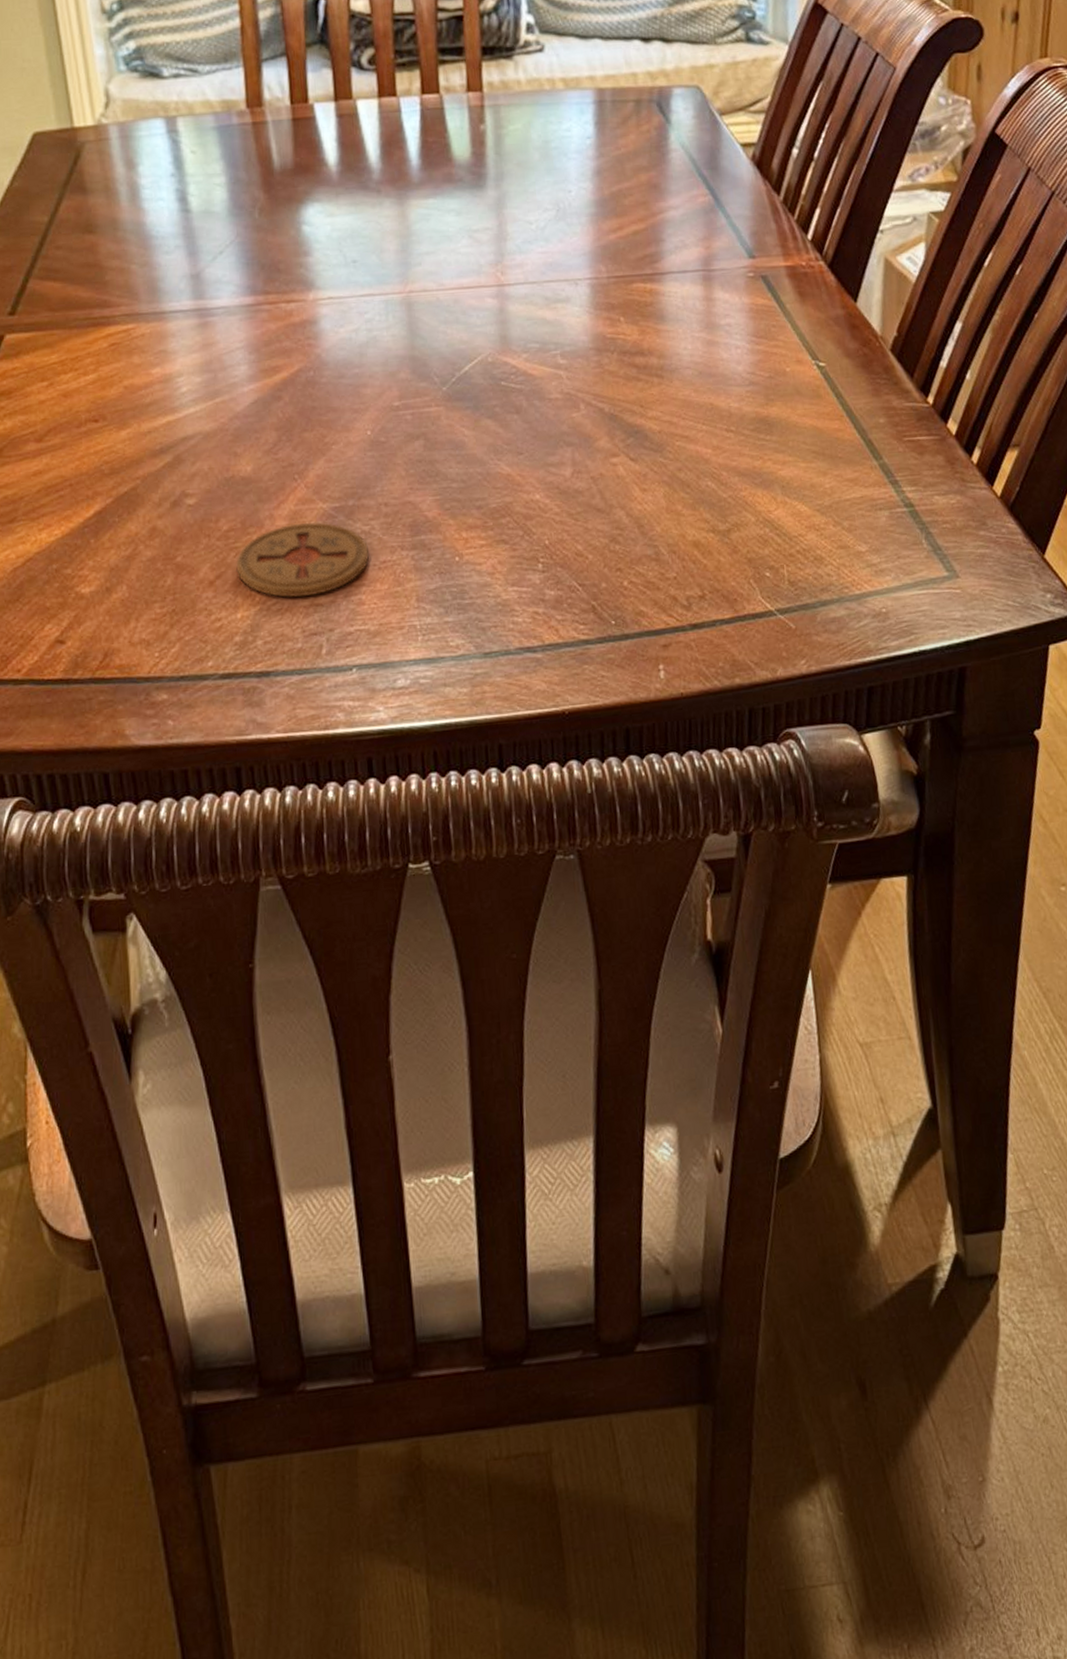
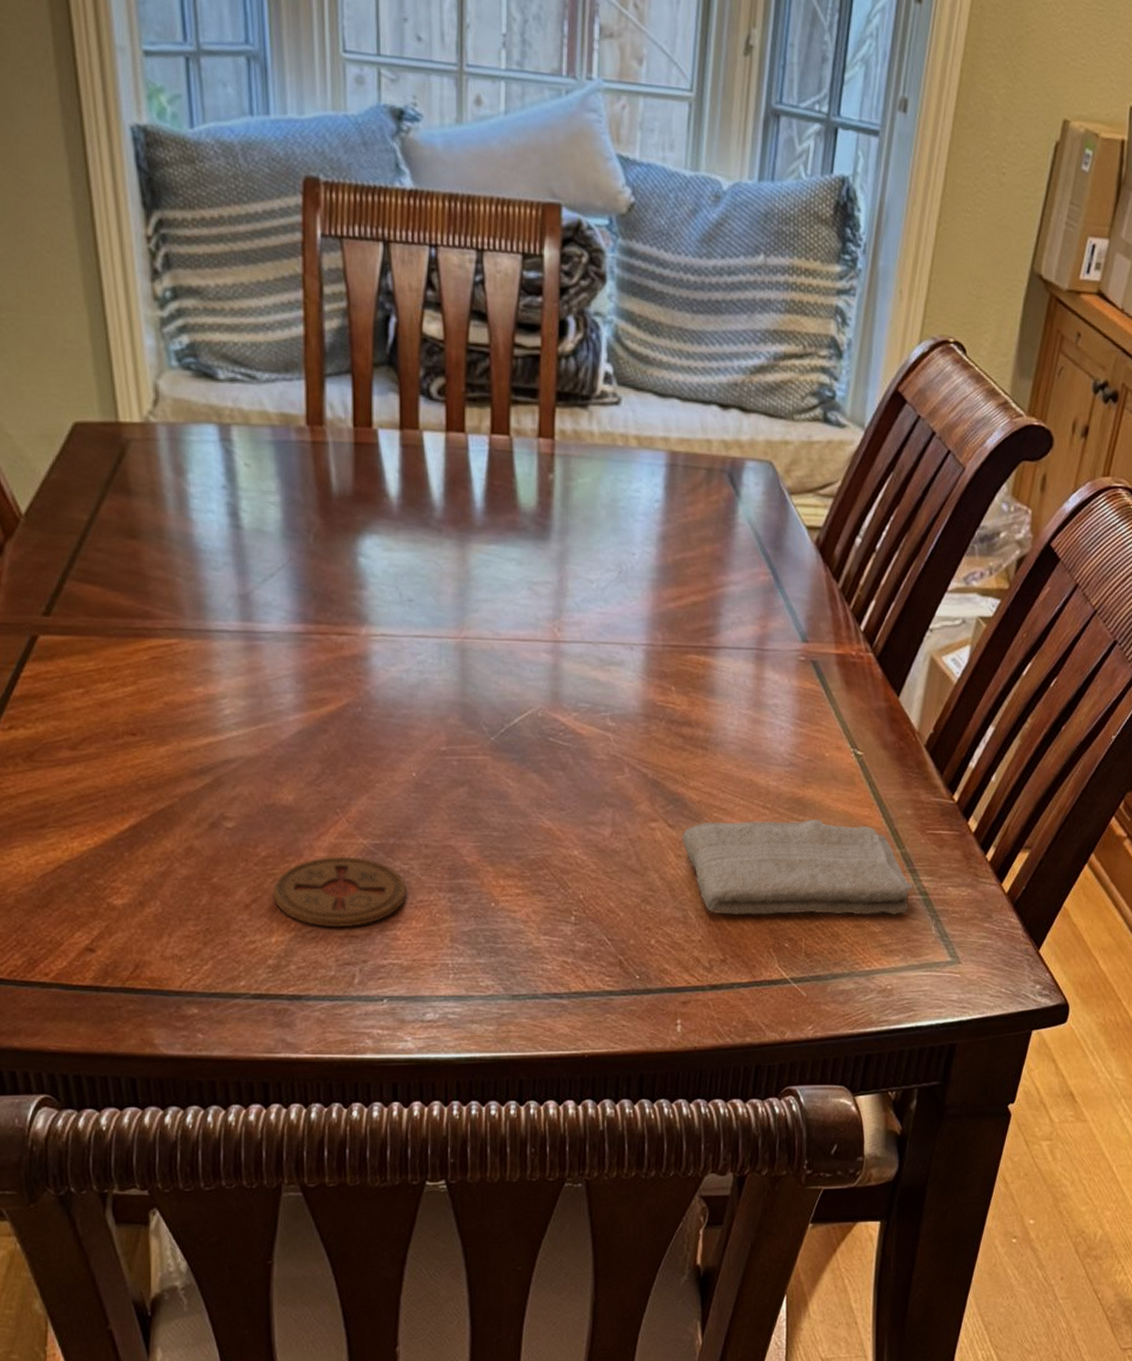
washcloth: none [644,438,897,548] -> present [681,819,913,916]

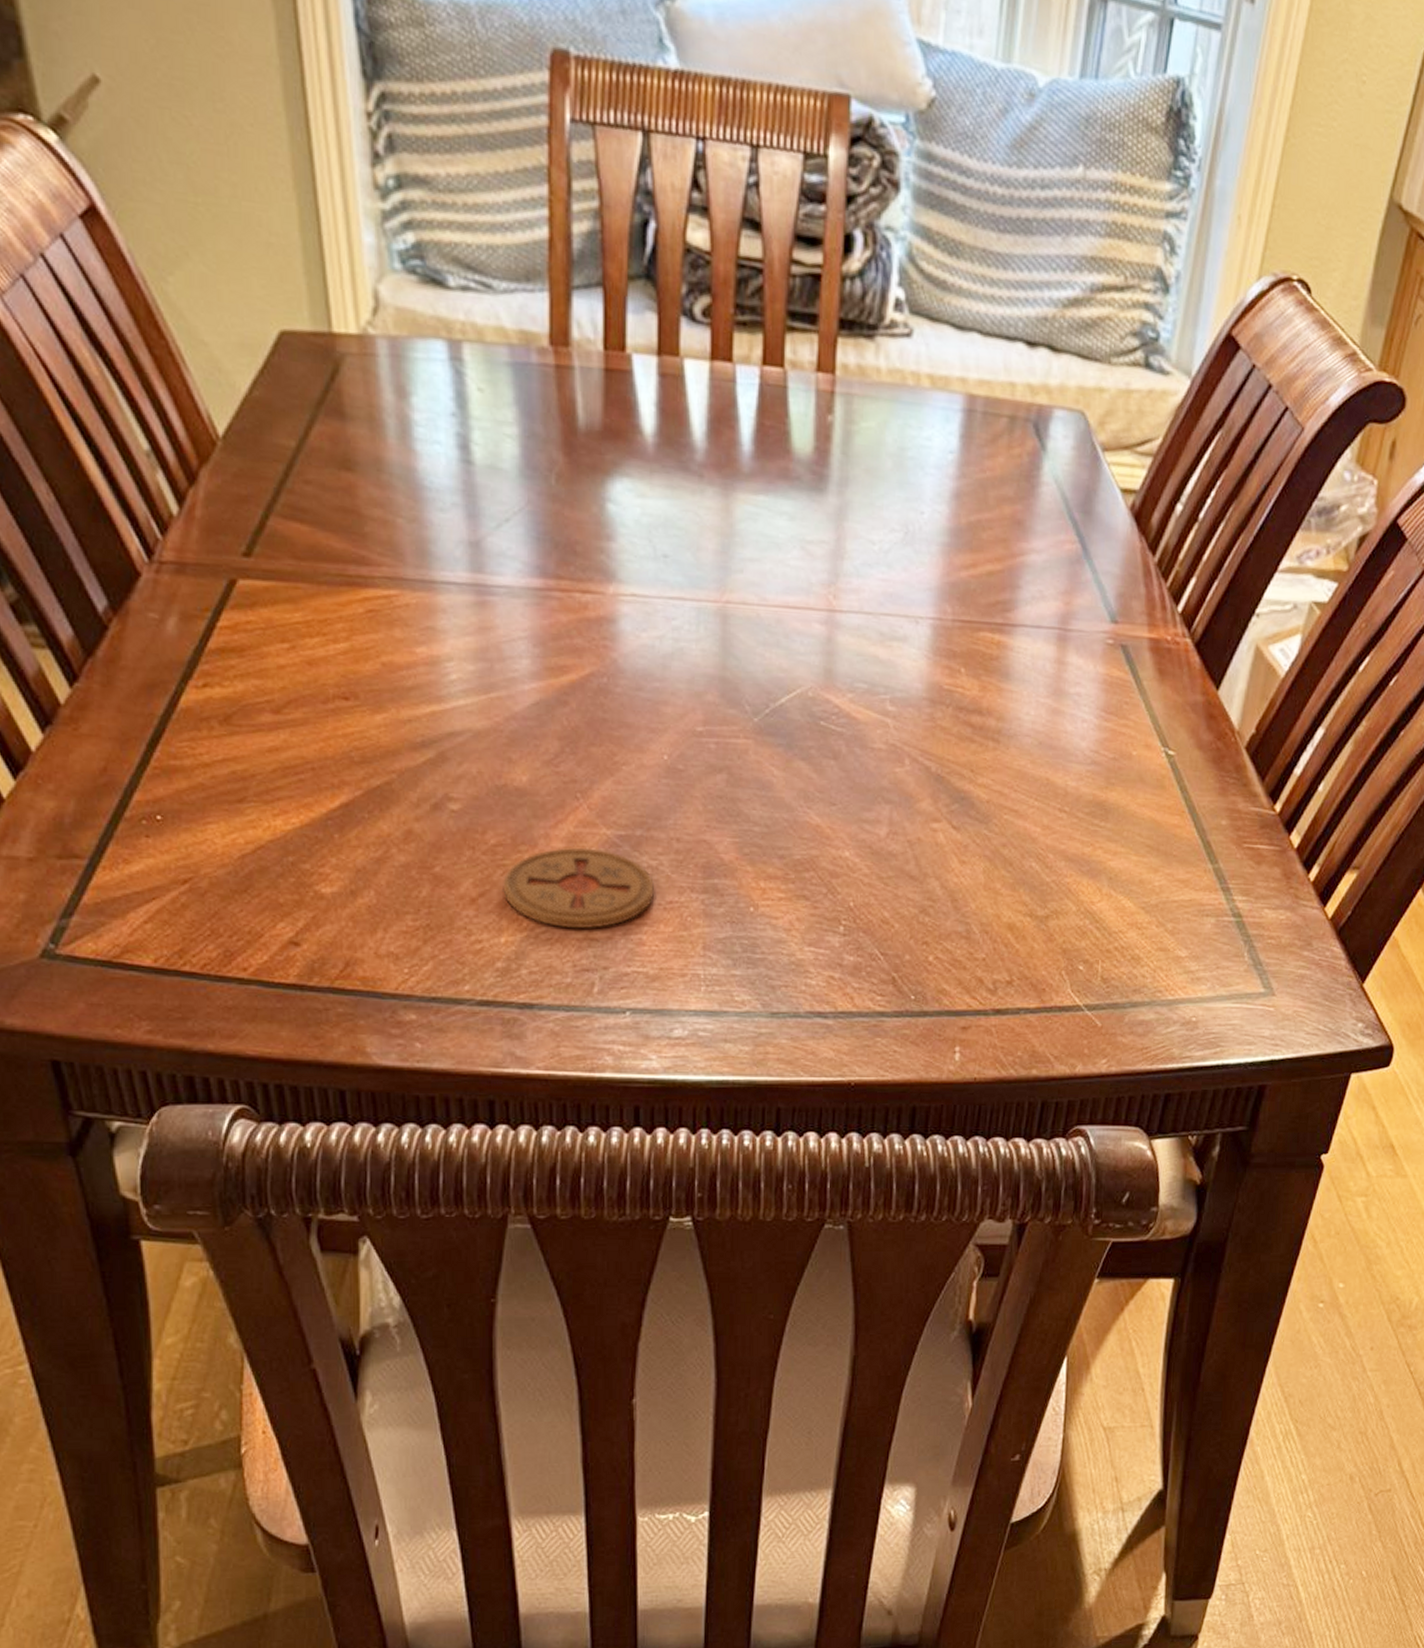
washcloth: present [681,819,913,916] -> none [966,824,1226,939]

